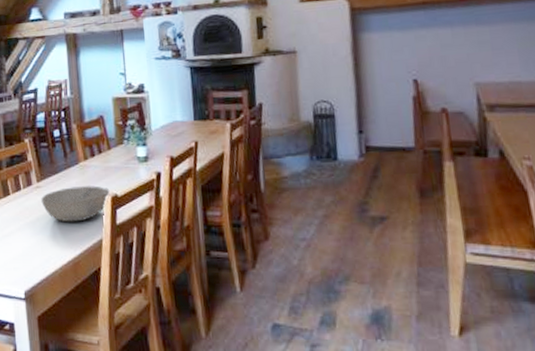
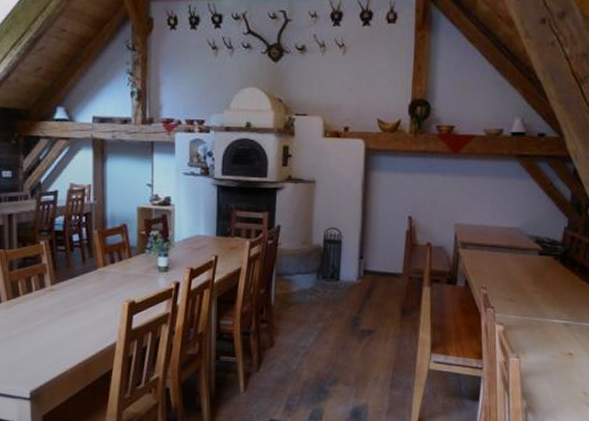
bowl: present [41,185,110,222] -> none [54,291,128,326]

